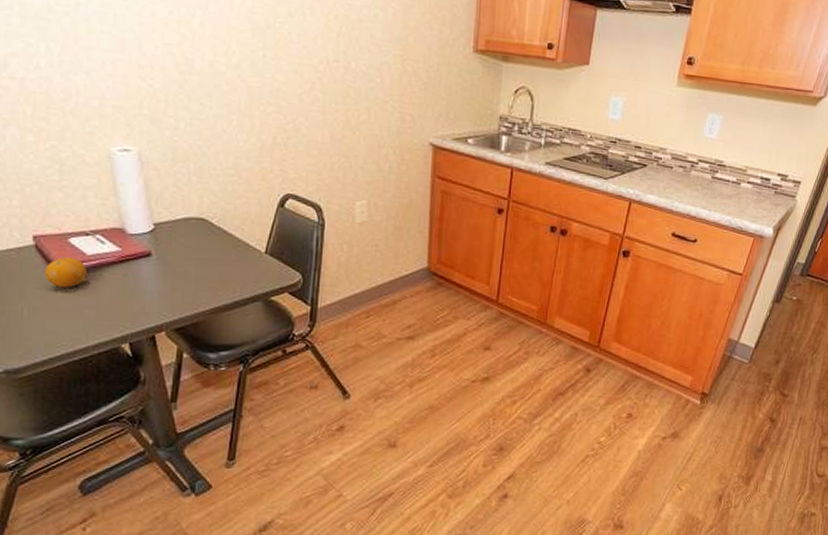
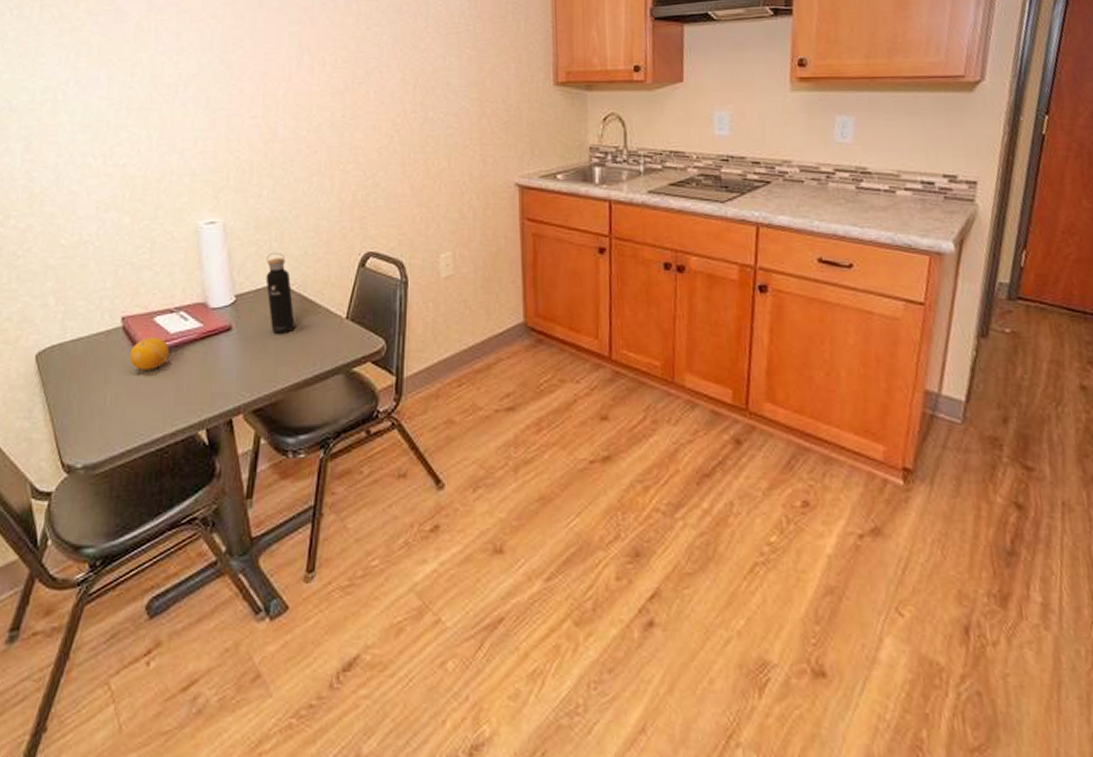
water bottle: none [185,185,215,262] -> present [265,252,295,333]

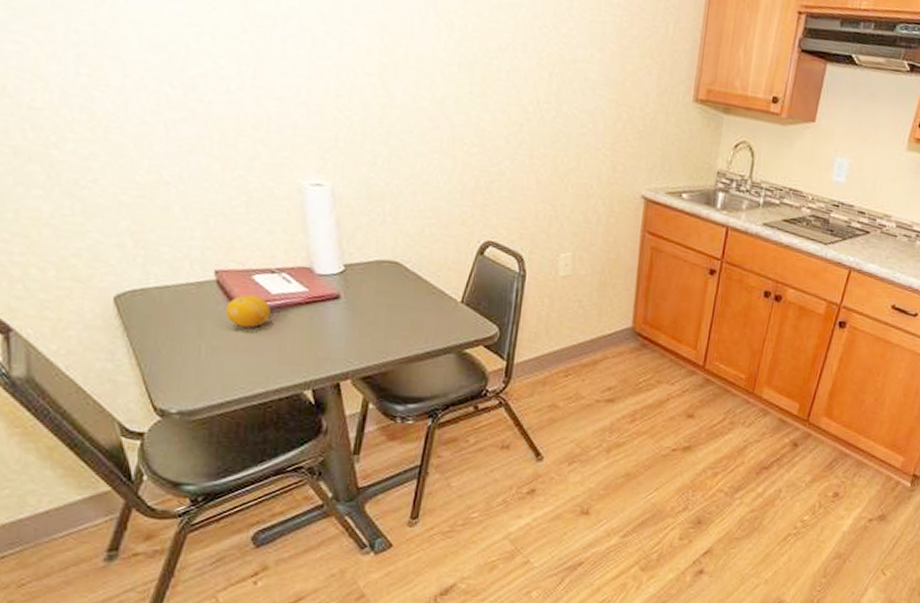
water bottle: present [265,252,295,333] -> none [378,226,408,309]

